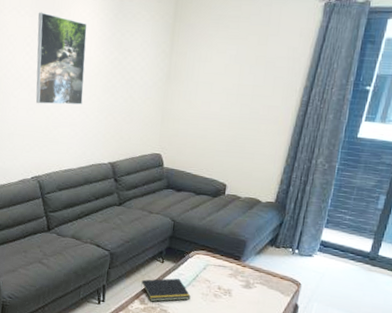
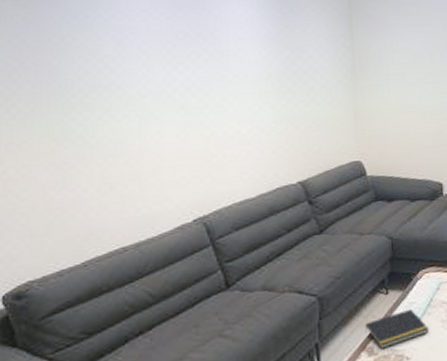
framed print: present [35,12,88,105] -> none [179,12,252,124]

